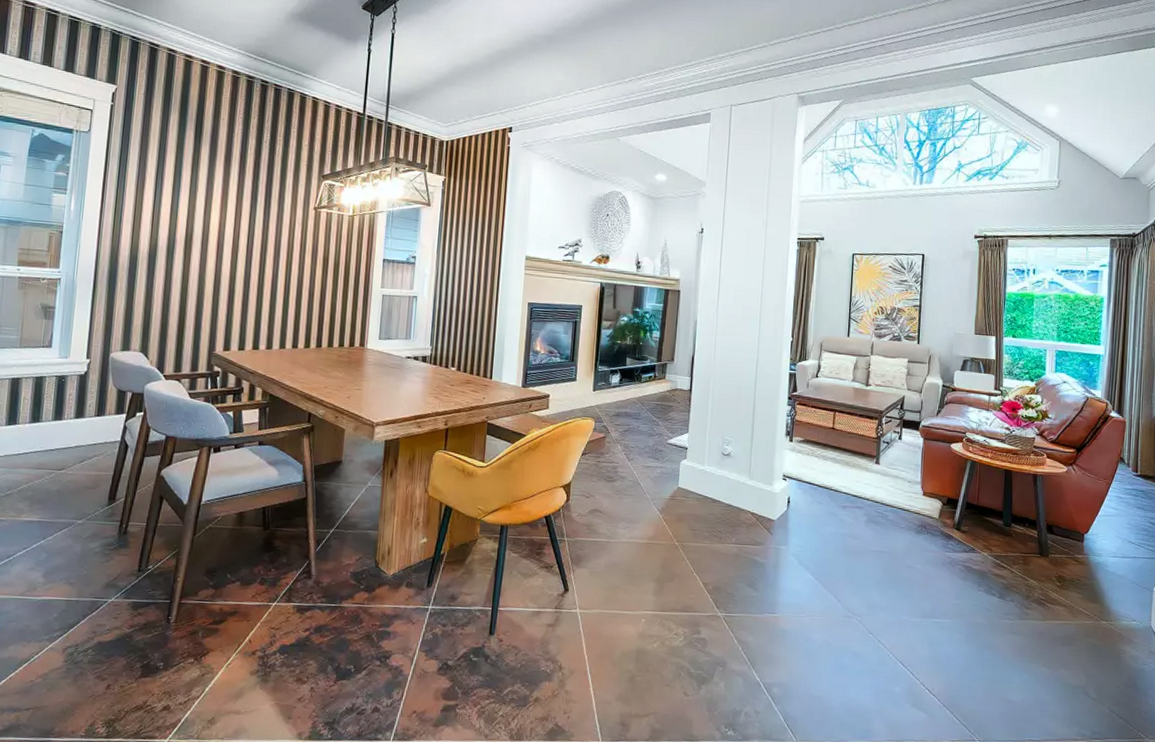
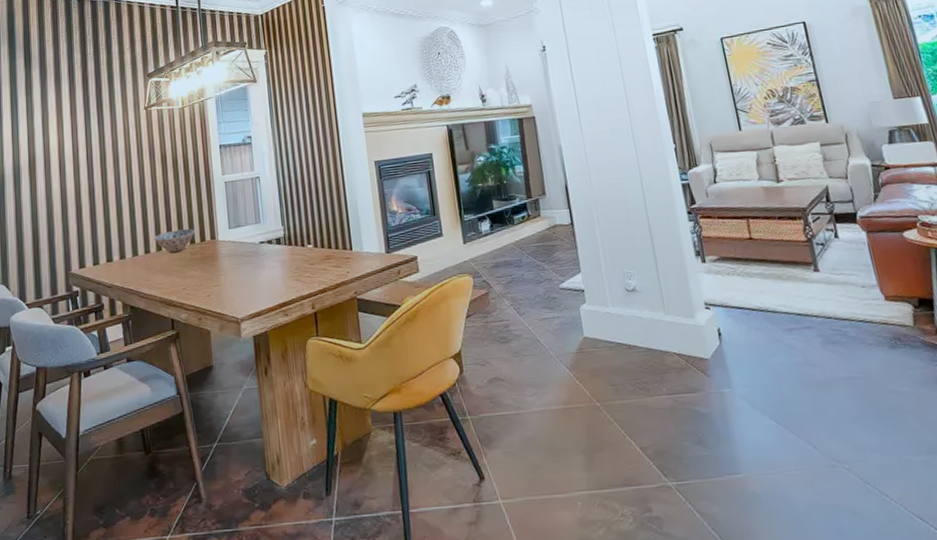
bowl: none [303,331,345,354] -> present [154,228,195,254]

